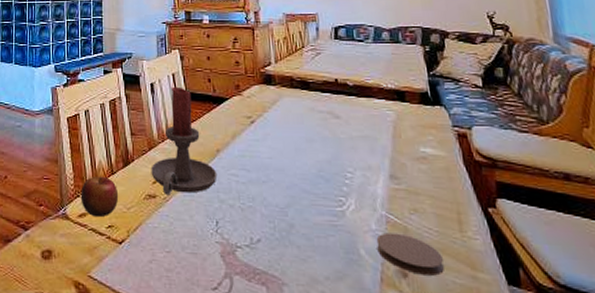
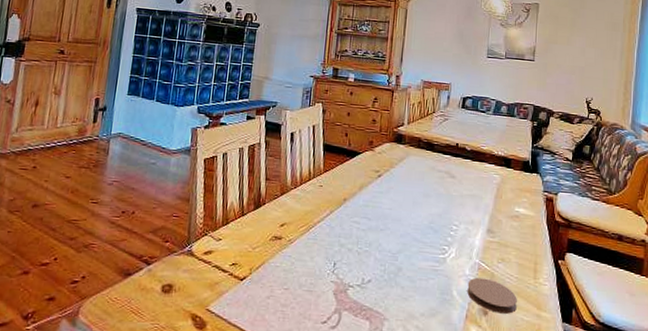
apple: present [80,176,119,218] -> none [208,216,246,256]
candle holder: present [151,86,218,196] -> none [280,137,341,238]

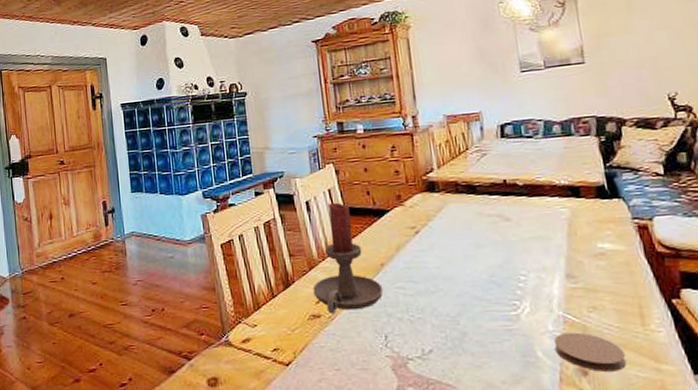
candle holder: none [280,137,341,238] -> present [313,202,383,314]

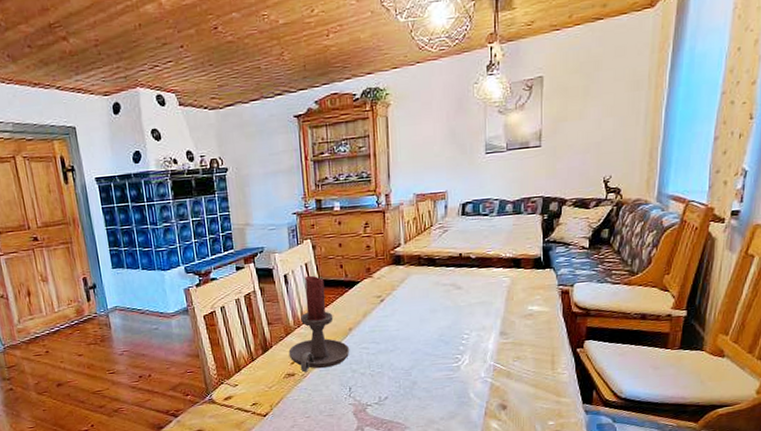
coaster: present [554,332,626,372] -> none [484,377,535,406]

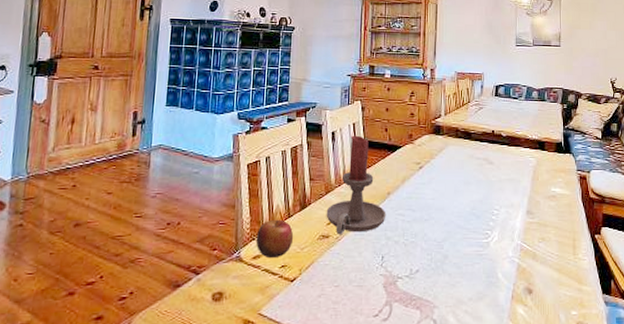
apple: none [224,363,261,399] -> present [255,219,294,259]

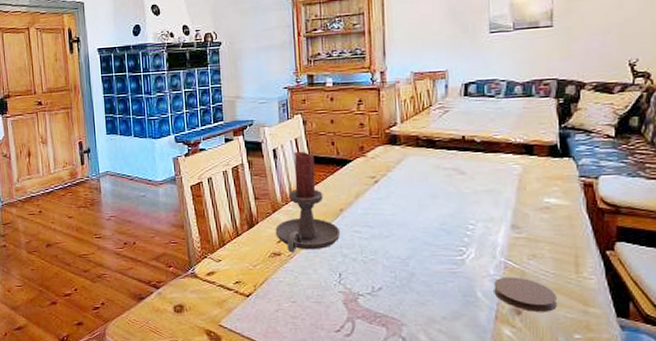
apple: present [255,219,294,259] -> none [207,238,245,275]
coaster: none [511,258,559,291] -> present [493,277,557,312]

